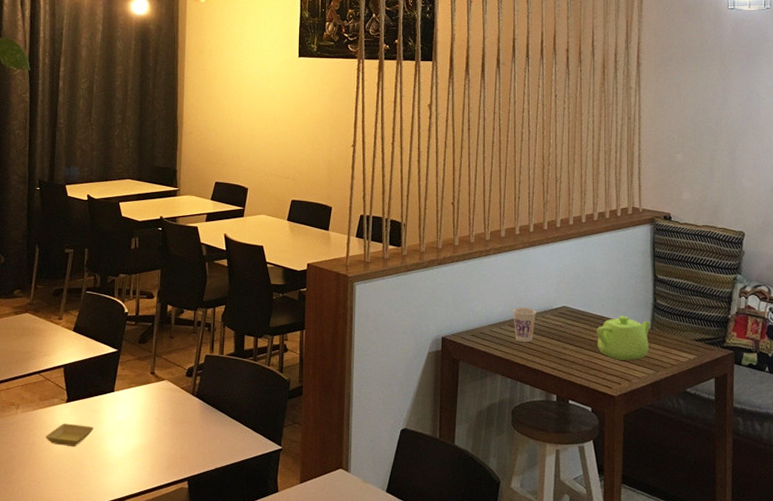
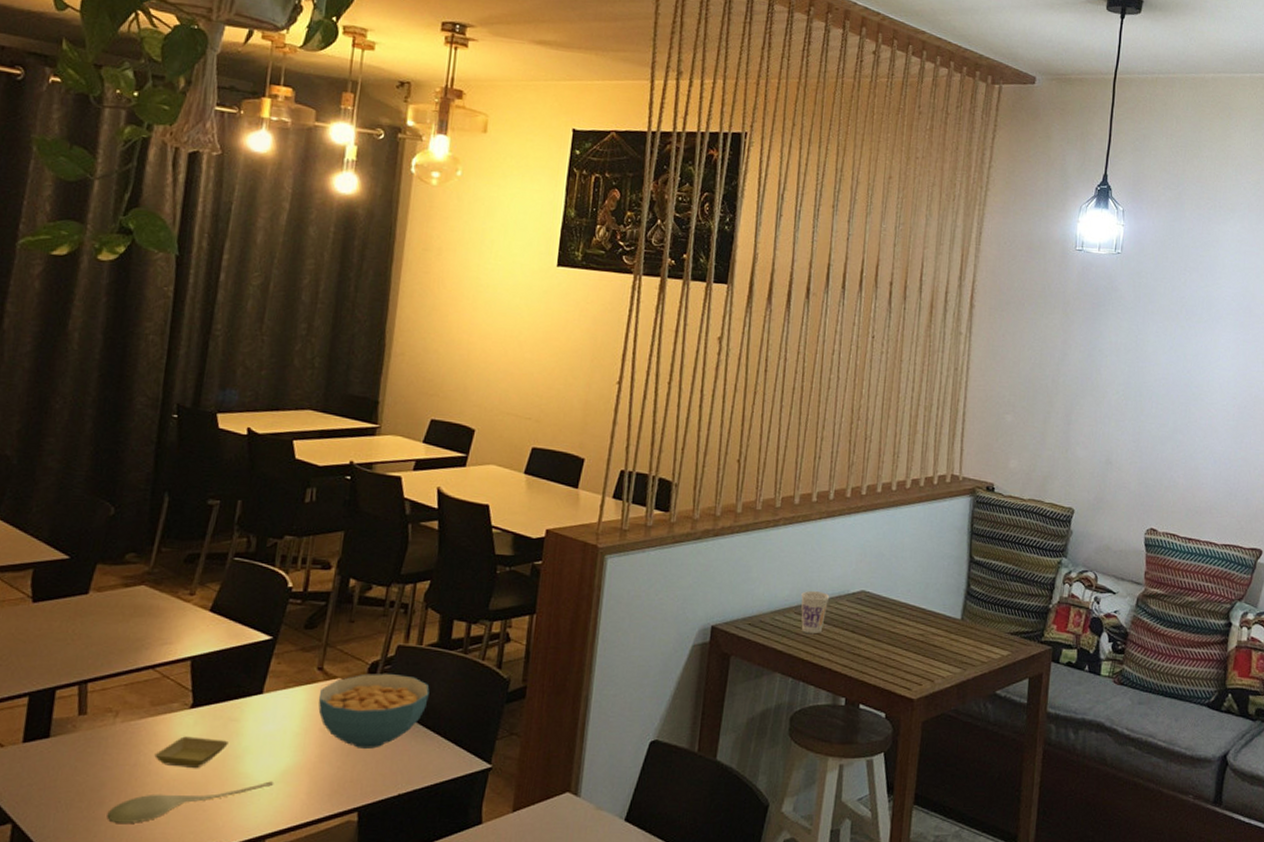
spoon: none [18,457,128,486] -> present [107,781,274,823]
cereal bowl: none [153,376,231,433] -> present [318,673,430,749]
teapot: present [597,315,651,361] -> none [898,602,962,657]

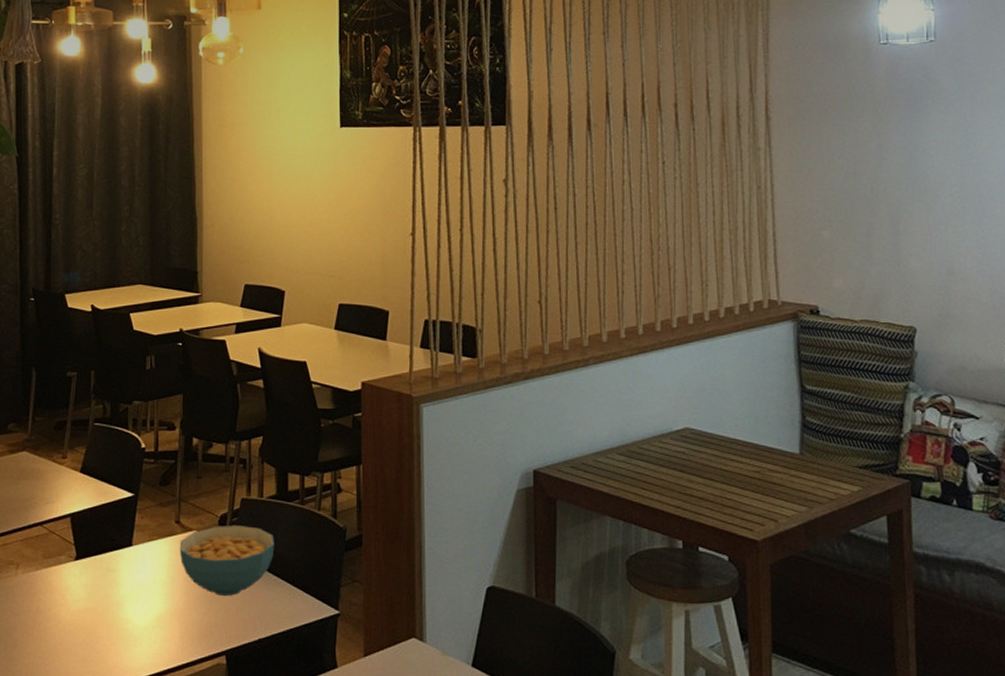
spoon: present [107,781,274,823] -> none [20,626,152,663]
saucer: present [154,736,228,769] -> none [51,585,109,615]
cup: present [801,591,830,634] -> none [622,431,652,475]

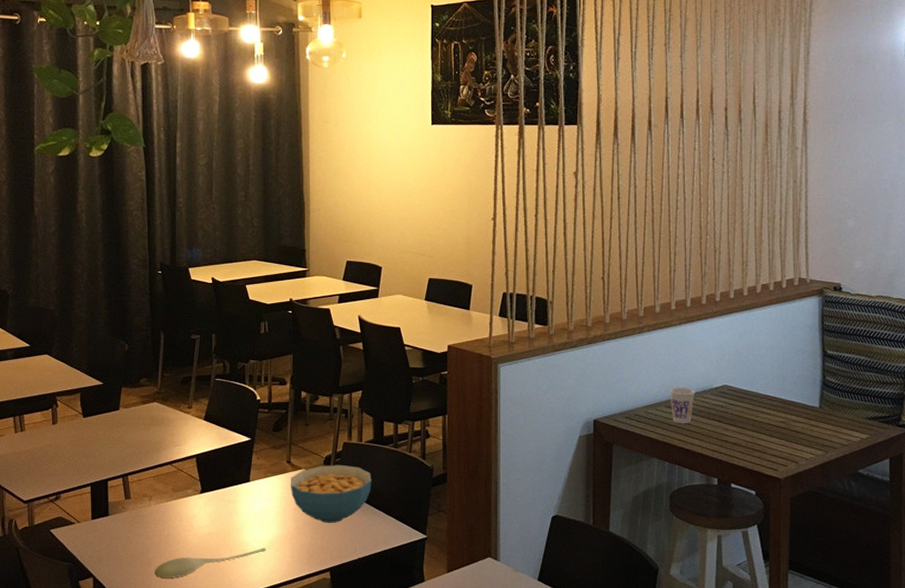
spoon: none [20,626,152,663] -> present [154,548,267,578]
cup: none [622,431,652,475] -> present [670,387,695,424]

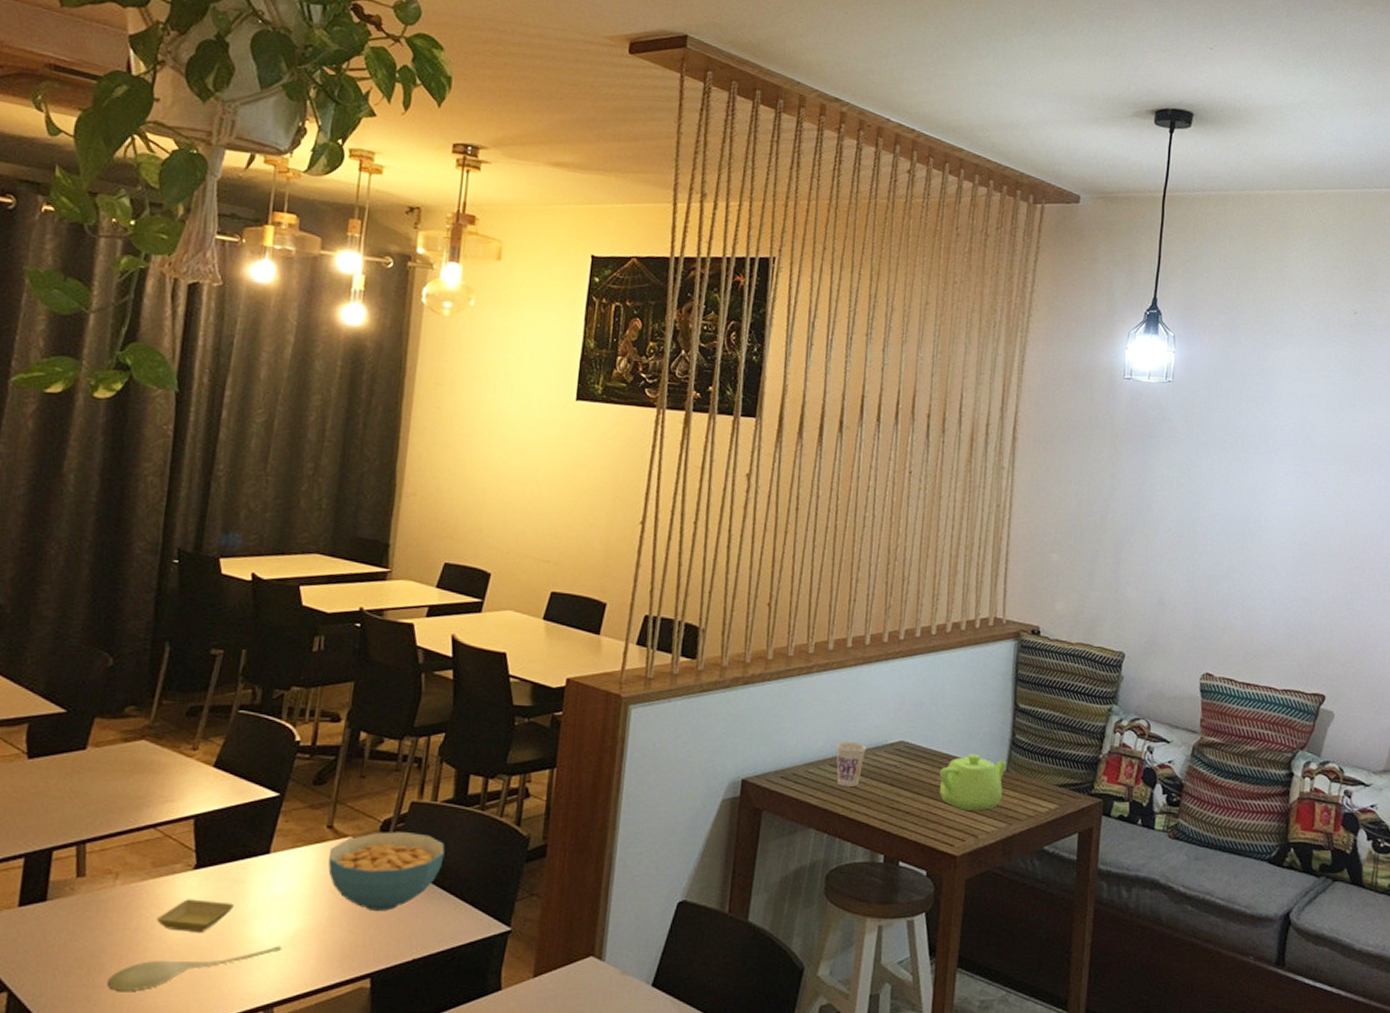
saucer: none [180,514,230,539] -> present [156,899,234,934]
teapot: none [761,393,820,441] -> present [940,753,1007,811]

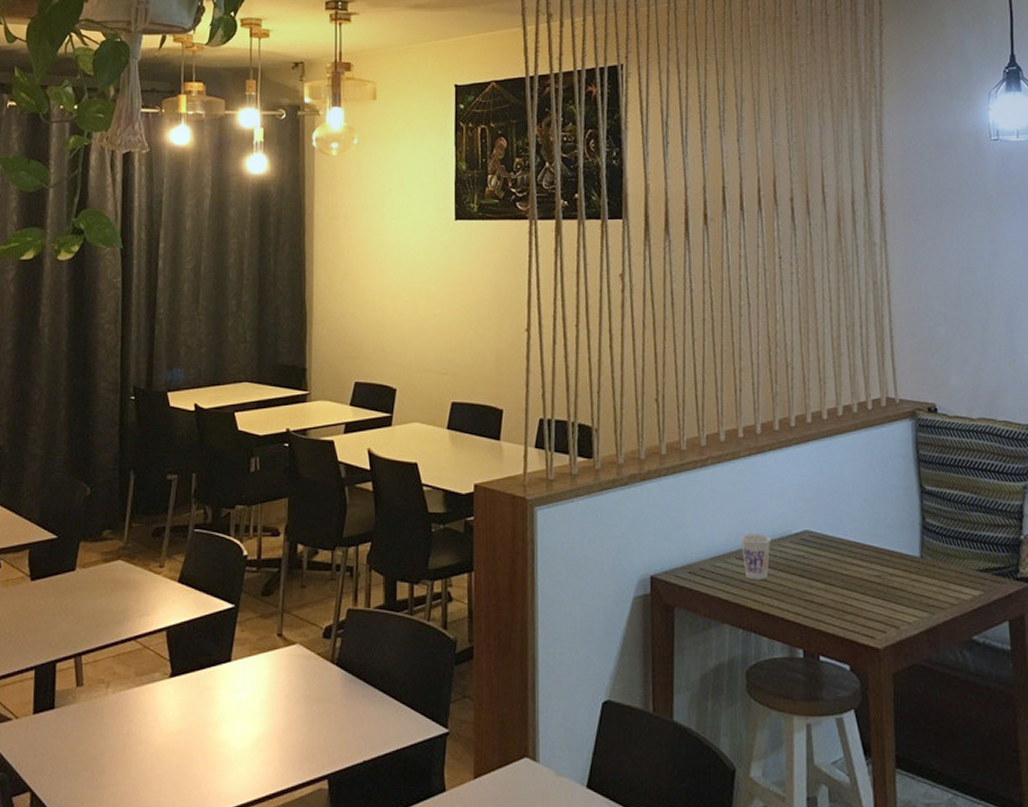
spoon: present [107,946,283,991] -> none [108,749,250,791]
saucer: present [156,899,234,934] -> none [143,705,206,738]
cereal bowl: present [328,831,445,911] -> none [281,637,381,714]
teapot: present [940,753,1007,811] -> none [850,540,920,600]

